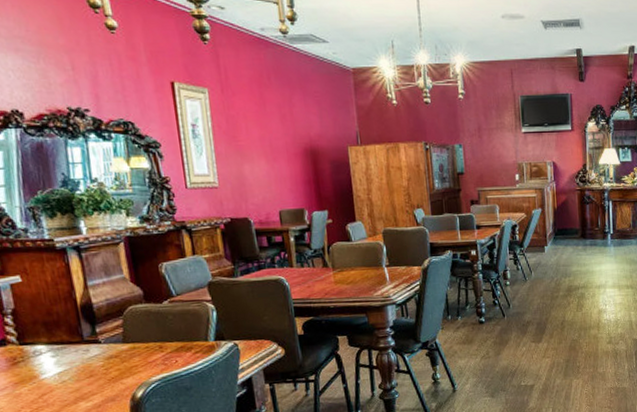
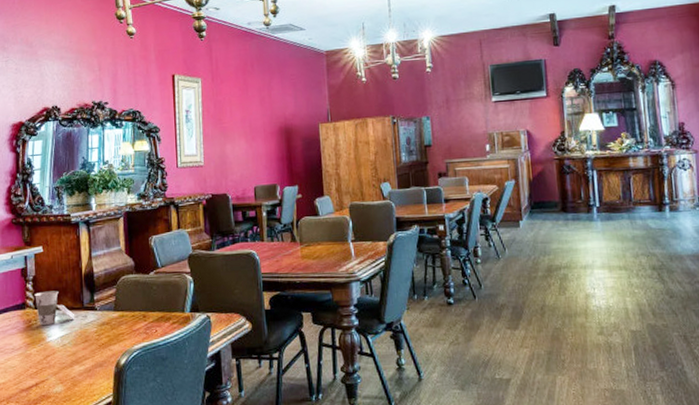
cup: none [16,324,75,362] -> present [34,290,75,325]

